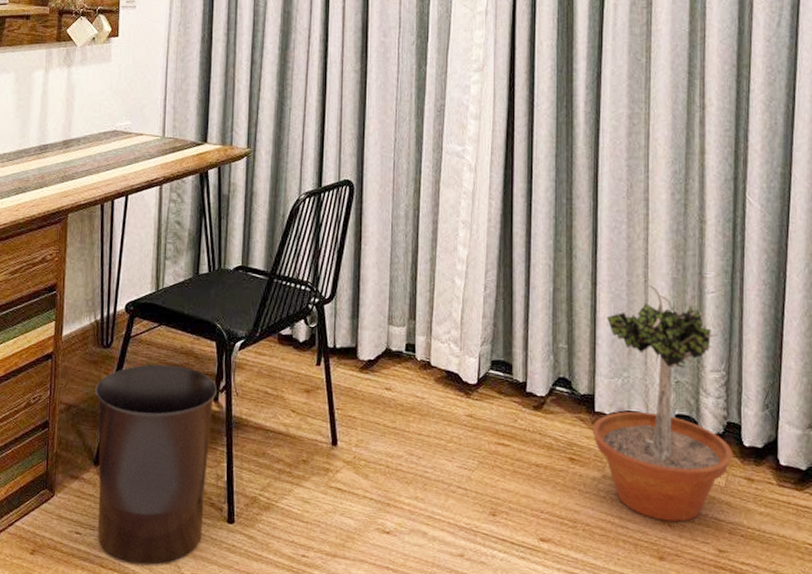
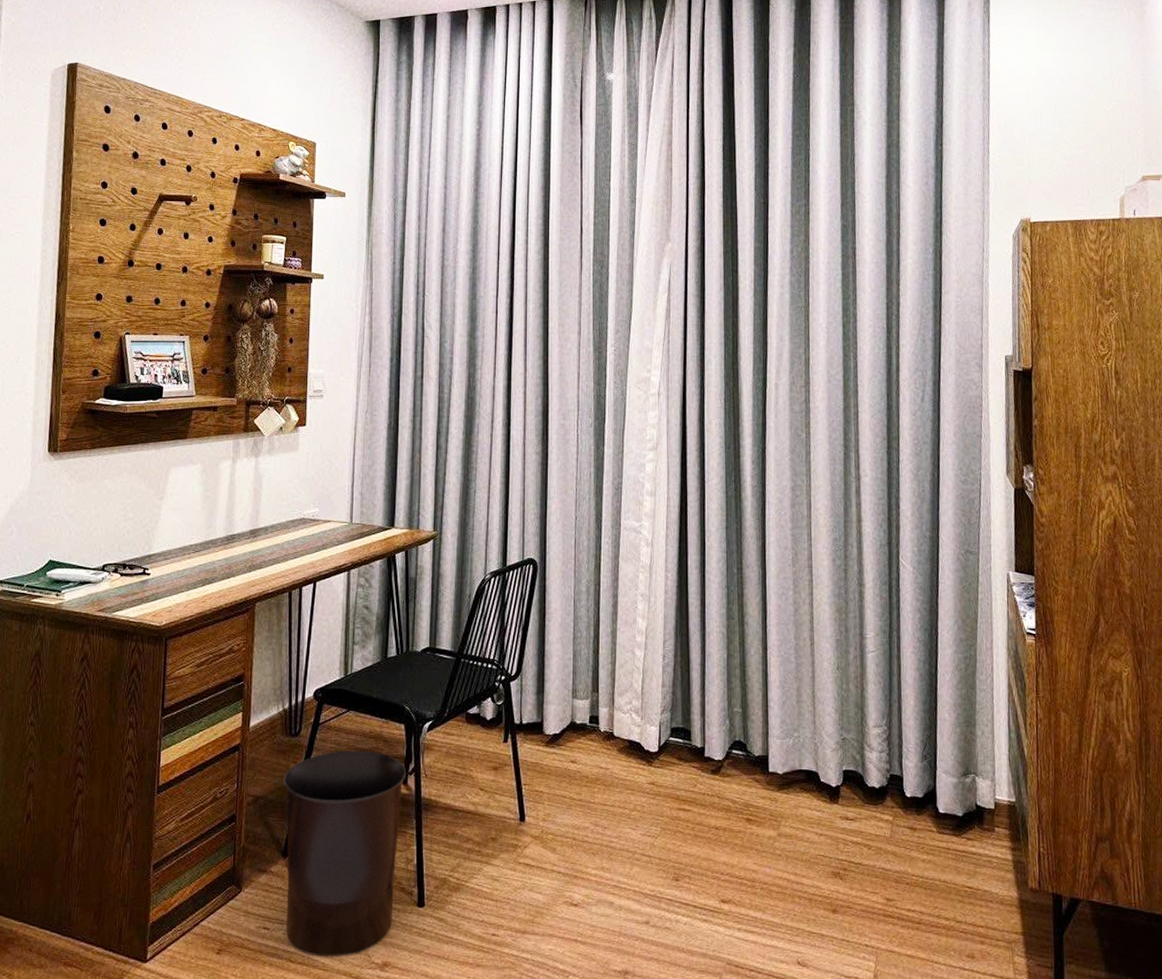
potted tree: present [592,275,733,522] -> none [767,636,896,874]

